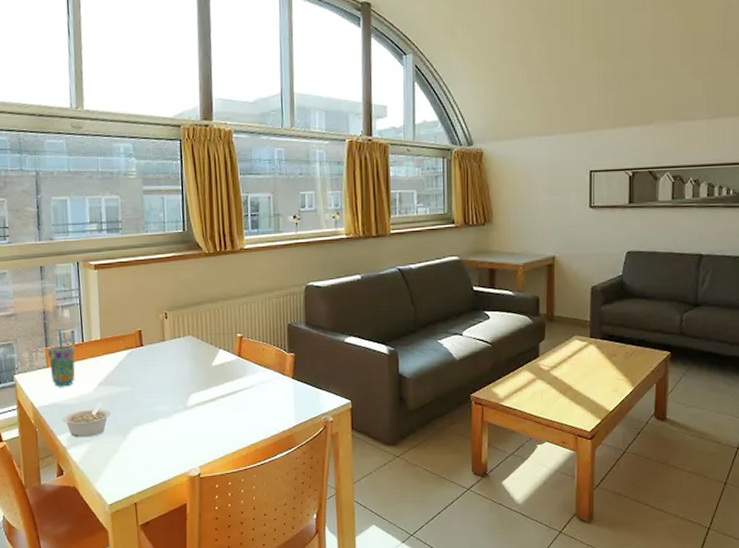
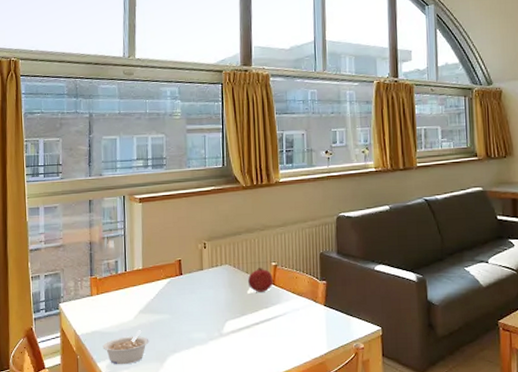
cup: present [48,329,75,387] -> none [93,259,118,315]
fruit: none [212,338,239,364] -> present [248,267,273,292]

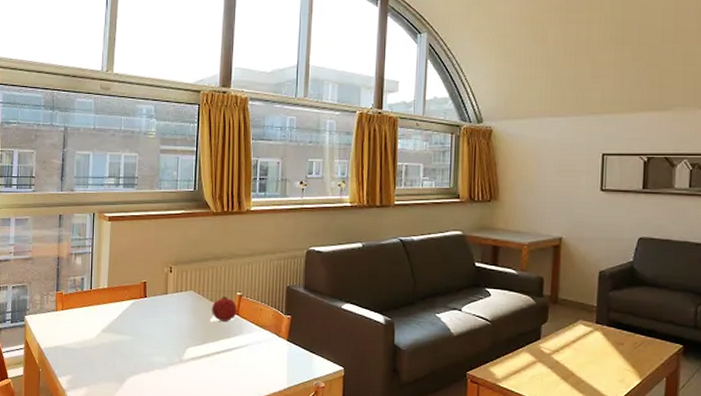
legume: present [102,330,149,365] -> none [64,349,110,382]

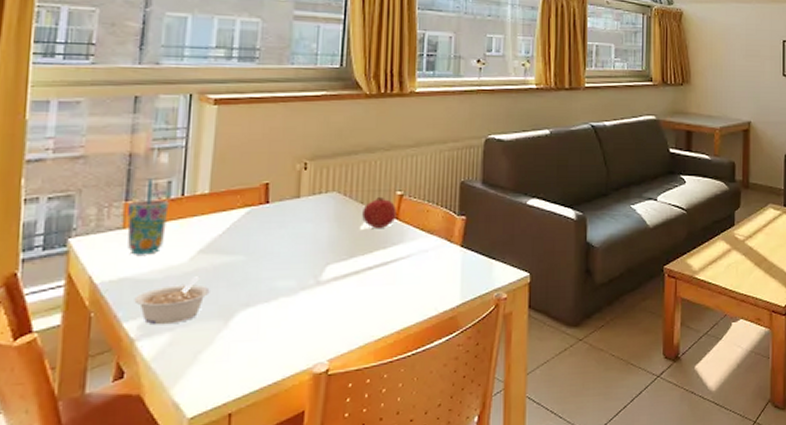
cup: none [58,275,83,331] -> present [127,178,169,255]
legume: none [64,349,110,382] -> present [134,276,210,325]

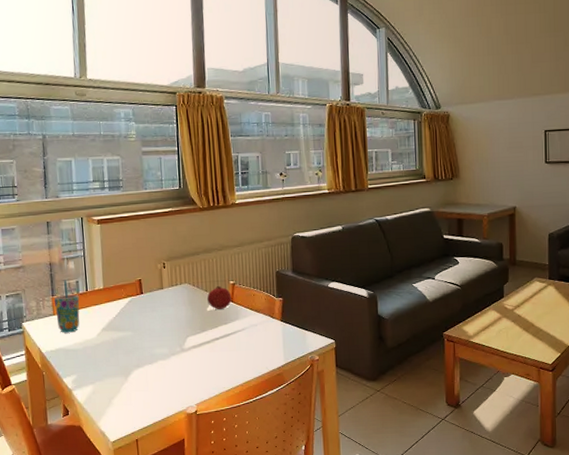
legume: present [134,276,210,325] -> none [67,347,113,380]

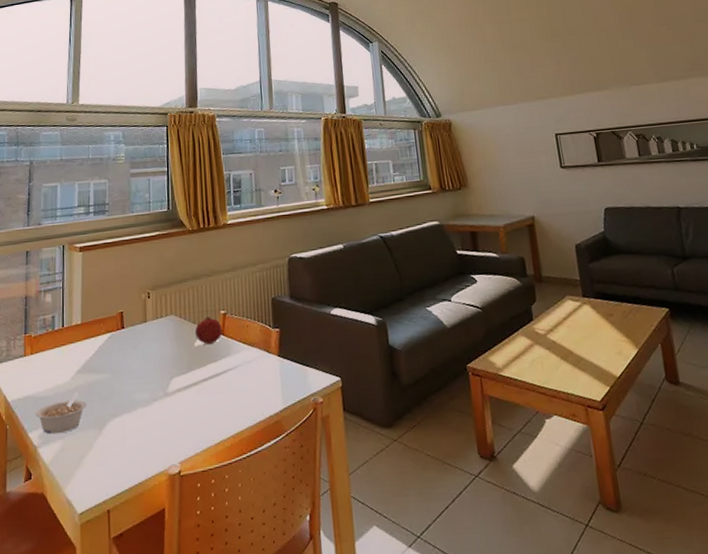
cup: present [54,280,80,333] -> none [27,315,54,377]
legume: none [67,347,113,380] -> present [35,392,87,435]

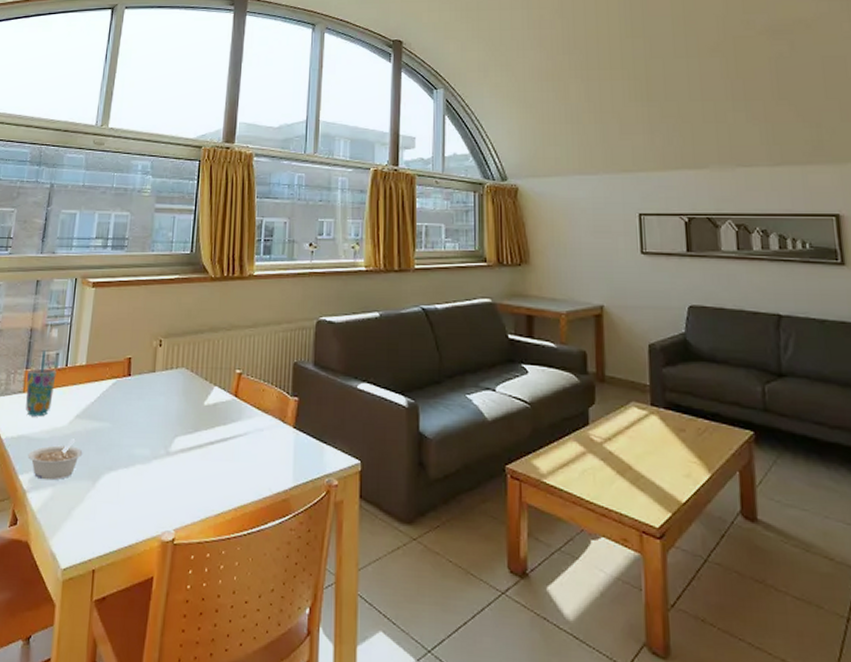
cup: none [27,315,54,377] -> present [25,350,57,417]
fruit: present [195,316,223,344] -> none [206,374,236,405]

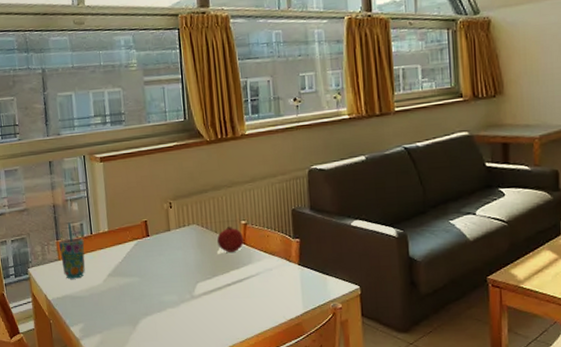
legume: present [27,439,83,481] -> none [74,294,121,329]
fruit: none [206,374,236,405] -> present [217,226,244,252]

